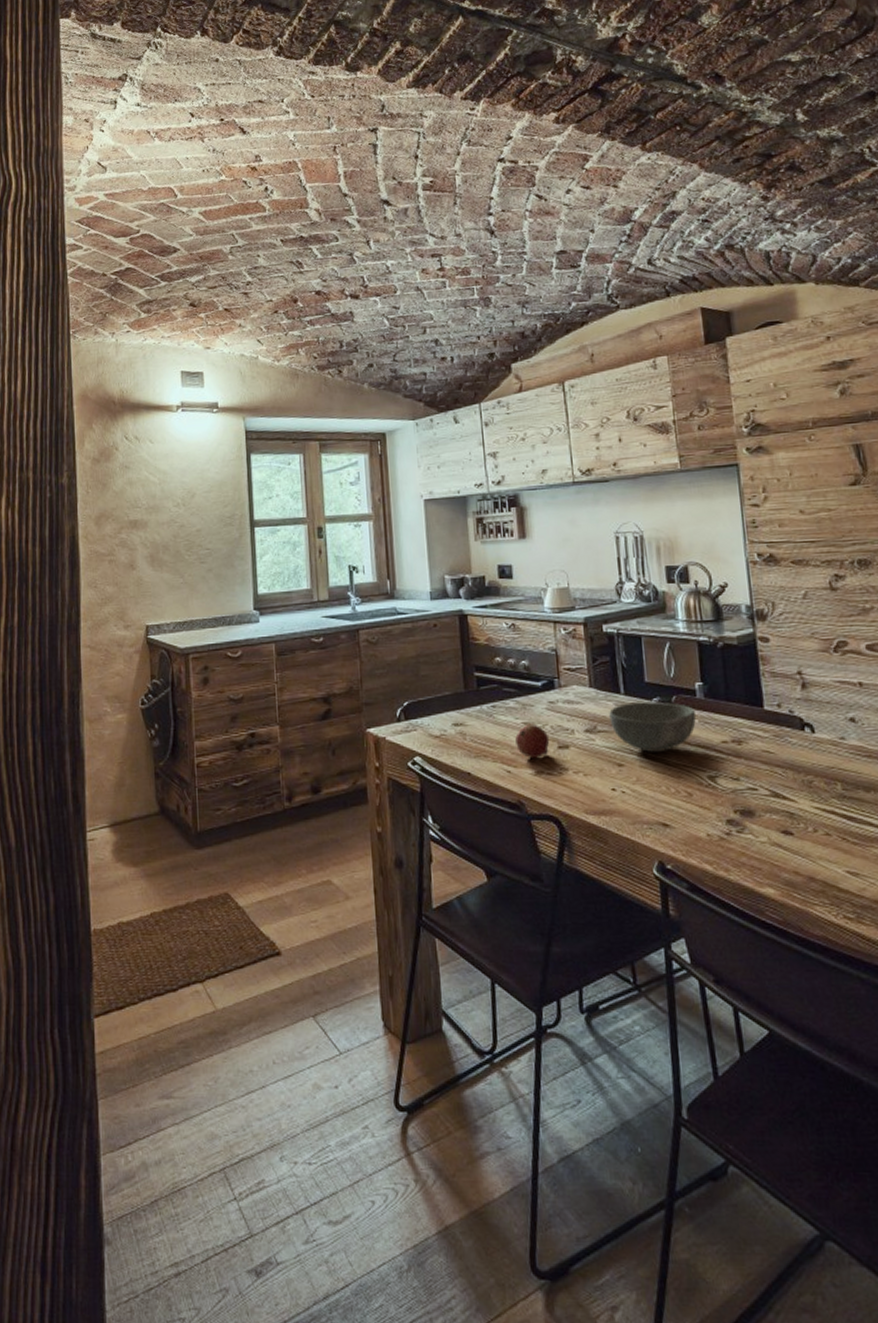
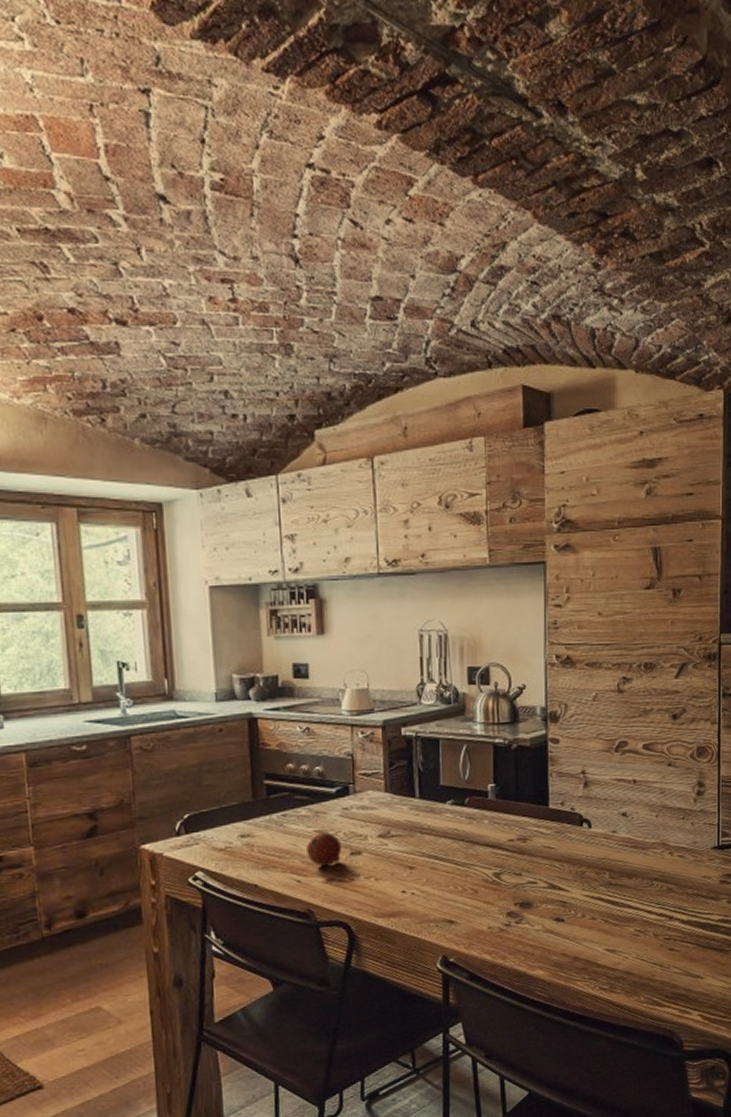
bowl: present [609,701,696,752] -> none [403,804,486,854]

